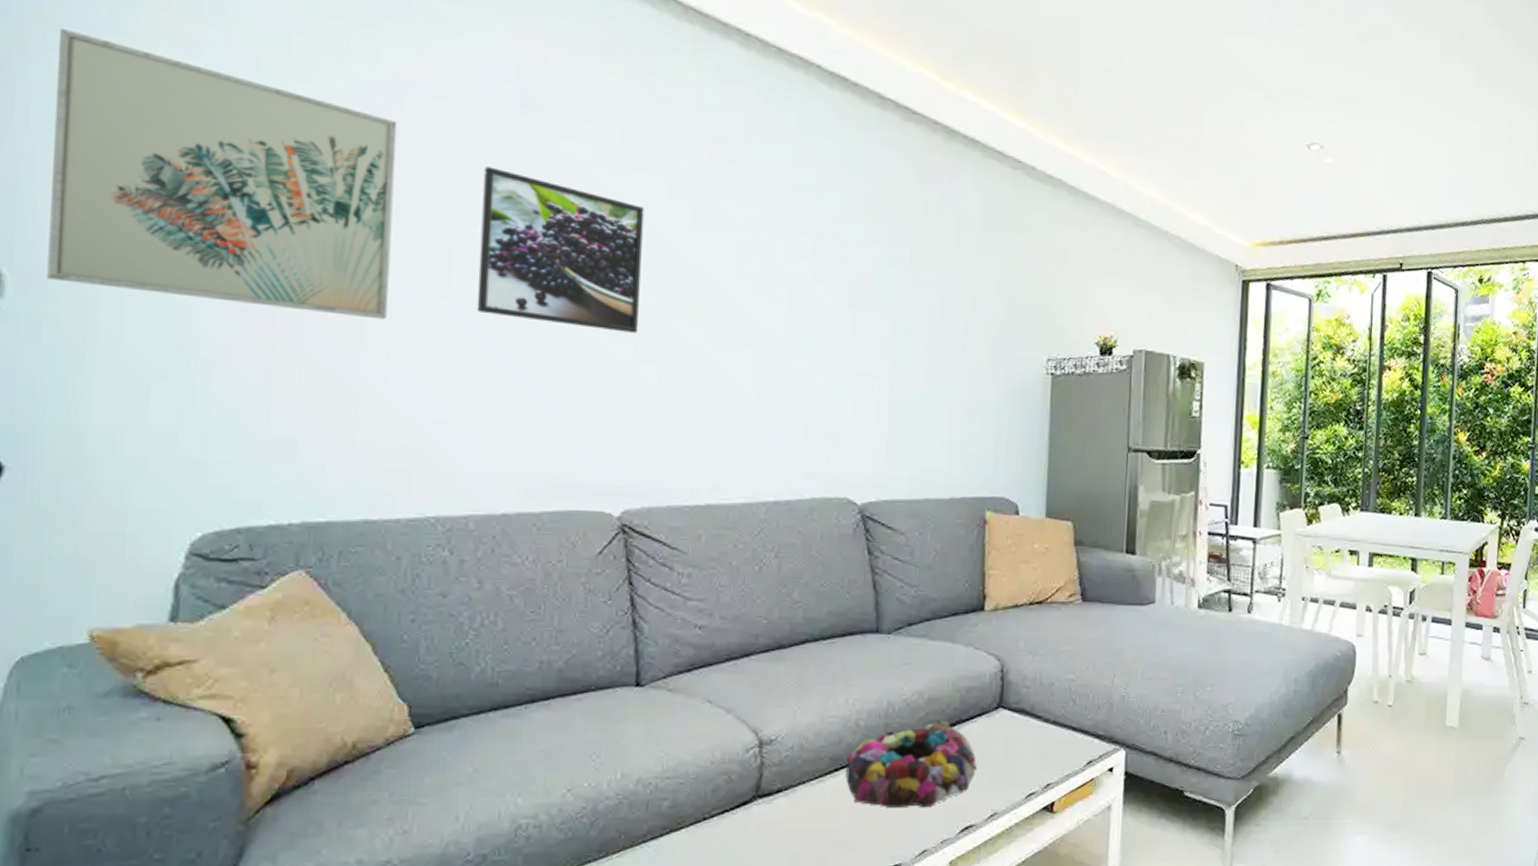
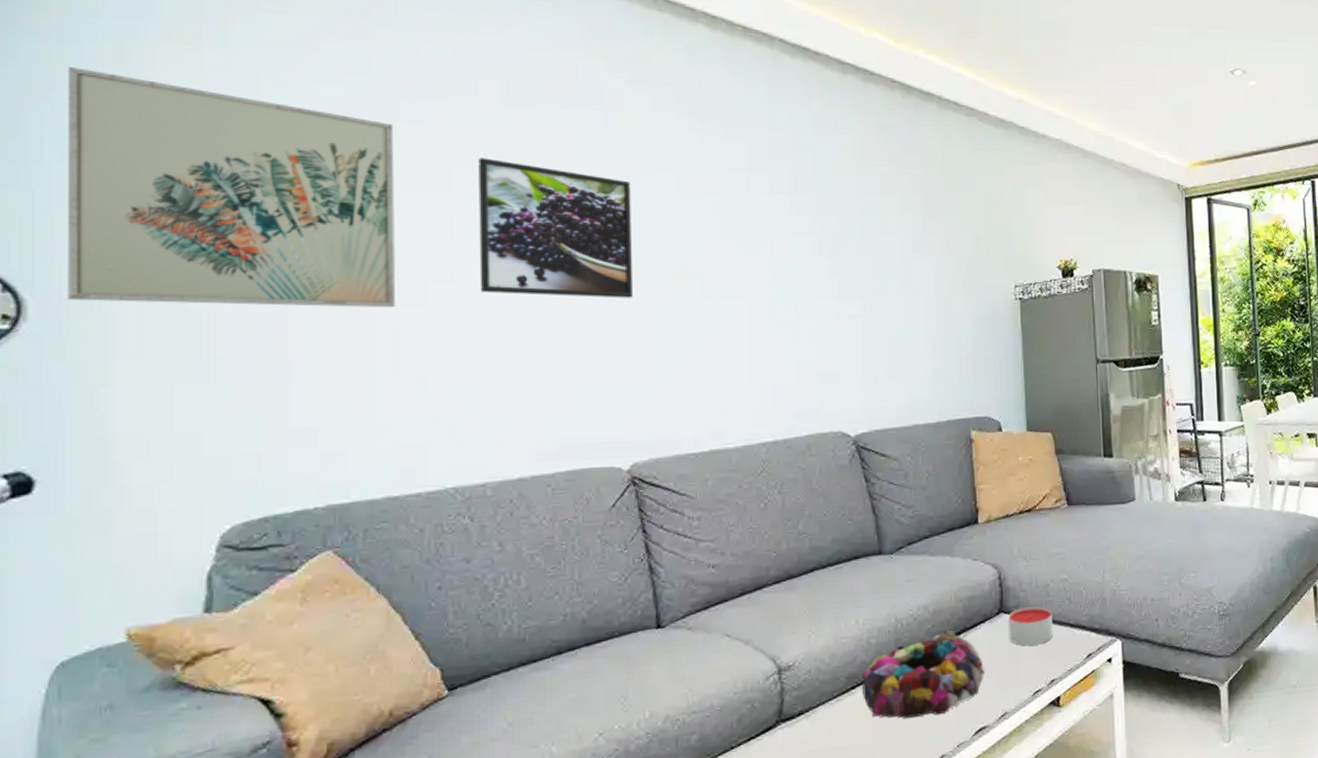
candle: none [1006,705,1055,745] -> present [1008,606,1053,646]

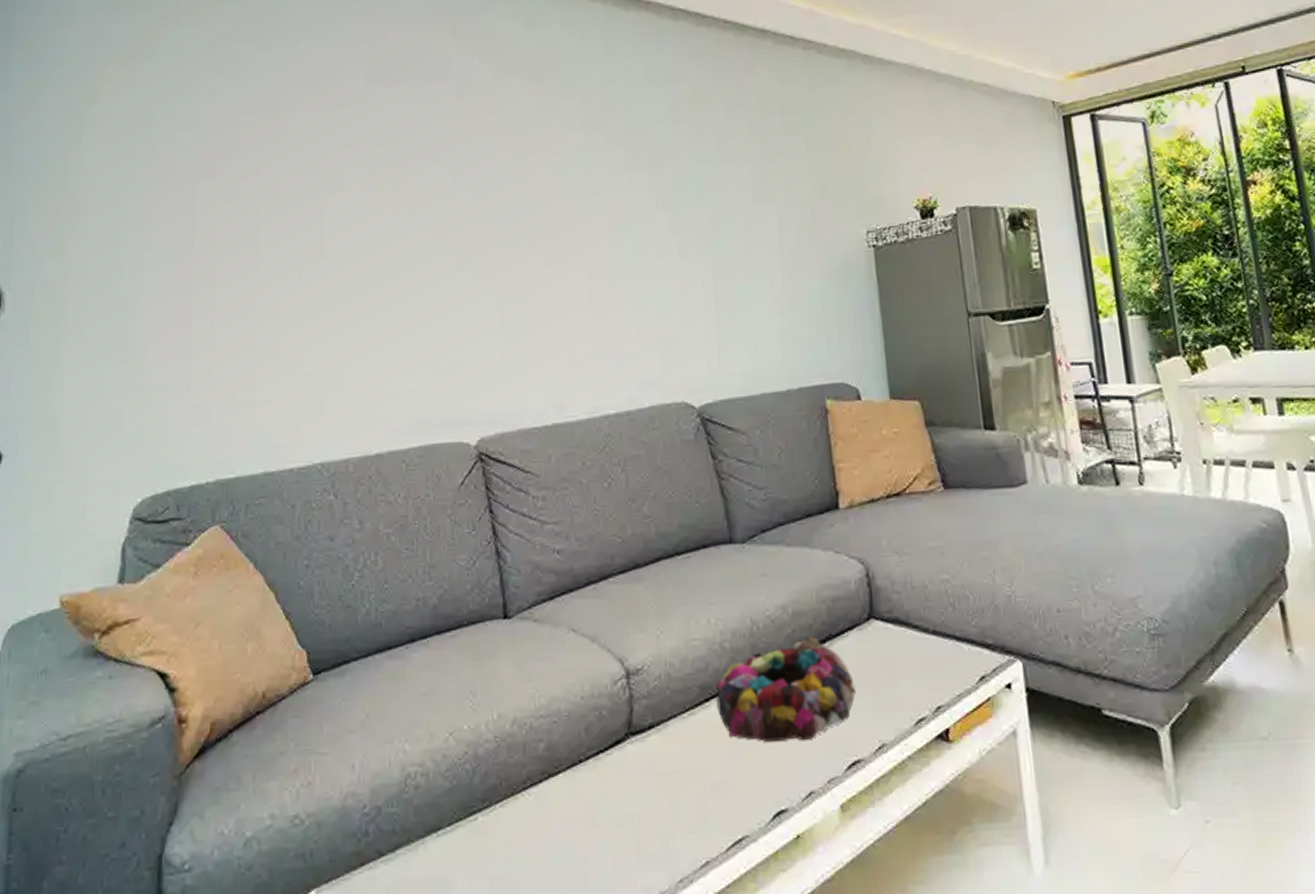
wall art: present [67,67,395,308] -> none [33,90,278,292]
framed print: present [478,158,634,298] -> none [345,138,480,268]
candle: present [1008,606,1053,646] -> none [880,612,936,662]

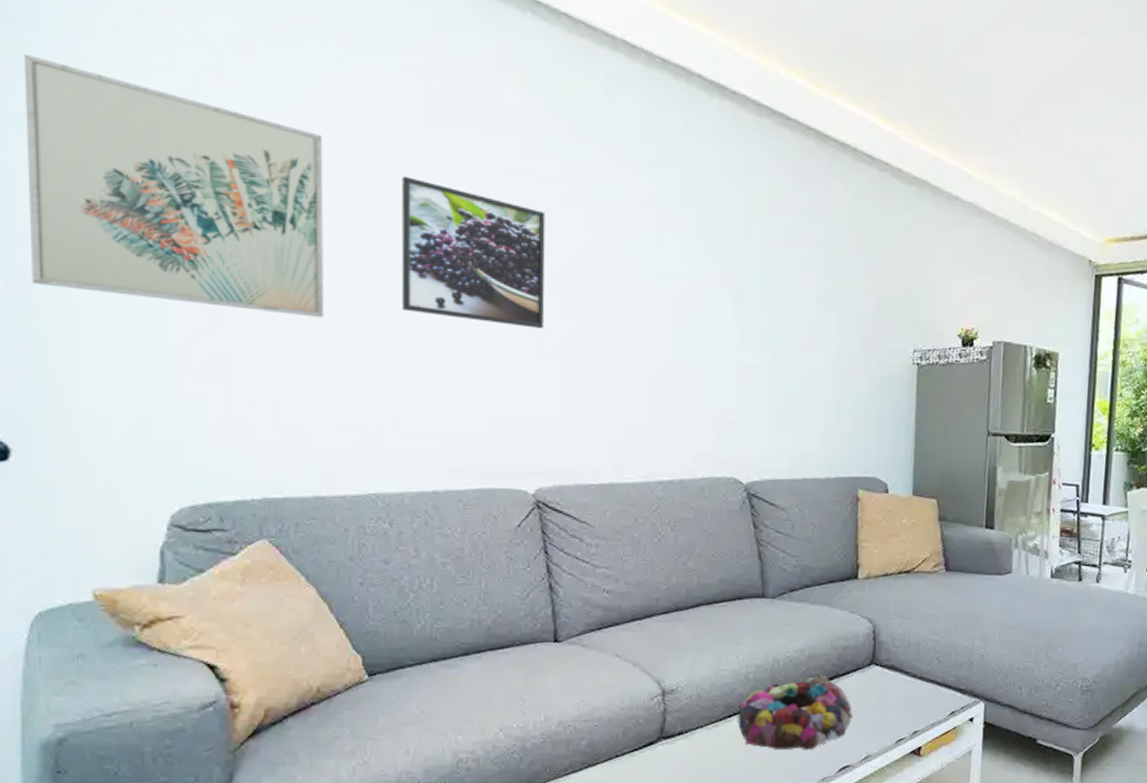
wall art: none [33,90,278,292] -> present [23,54,324,318]
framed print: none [345,138,480,268] -> present [401,176,545,329]

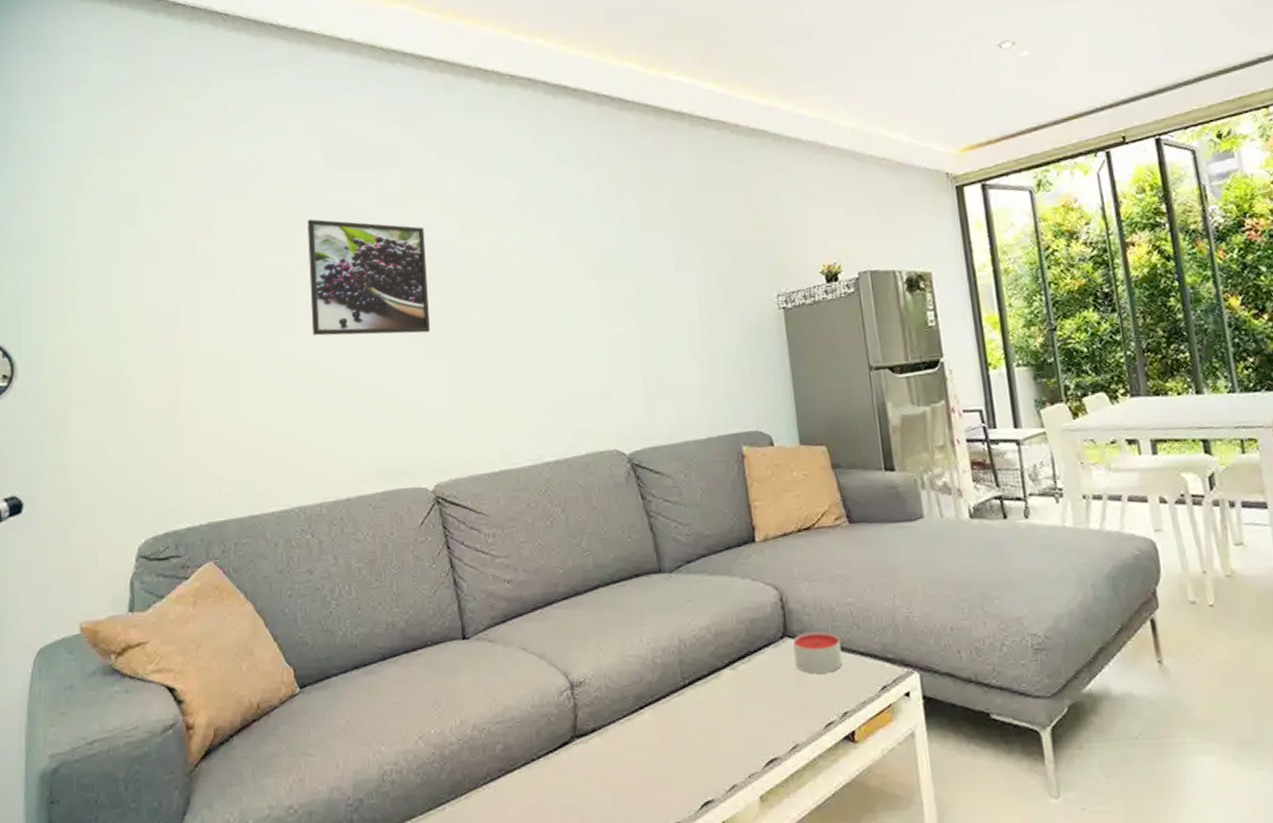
wall art: present [23,54,324,318] -> none [38,181,252,361]
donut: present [738,674,852,750] -> none [649,652,772,743]
candle: none [878,662,922,698] -> present [793,631,843,674]

